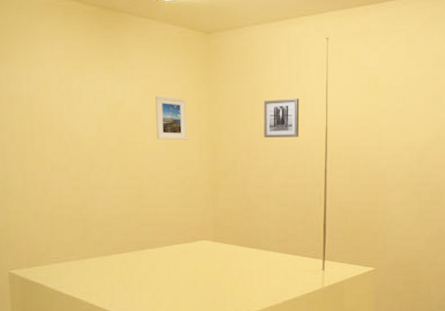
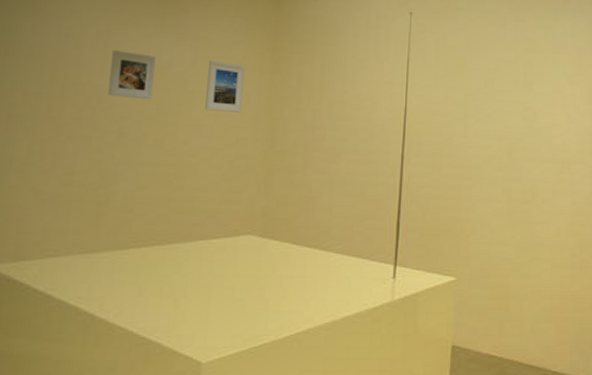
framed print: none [74,93,112,134] -> present [108,50,156,100]
wall art: present [263,98,300,137] -> none [333,73,377,118]

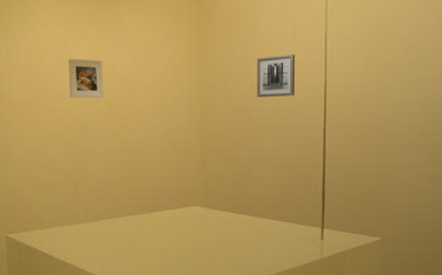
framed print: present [205,60,245,113] -> none [146,58,177,103]
wall art: none [333,73,377,118] -> present [257,54,296,97]

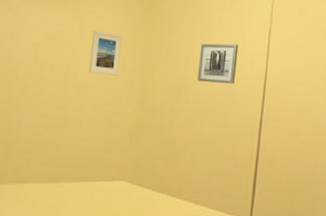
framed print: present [67,58,103,99] -> none [15,21,51,63]
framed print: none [146,58,177,103] -> present [89,30,122,76]

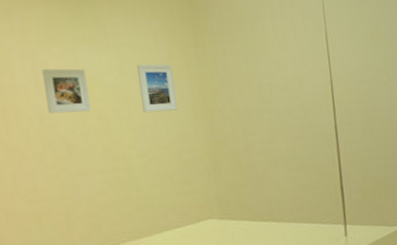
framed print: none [15,21,51,63] -> present [41,68,91,114]
wall art: present [197,43,239,84] -> none [259,53,302,99]

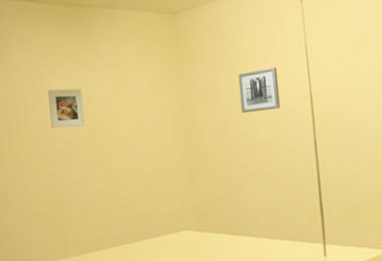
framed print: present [137,64,178,113] -> none [125,82,160,128]
wall art: none [259,53,302,99] -> present [238,67,280,113]

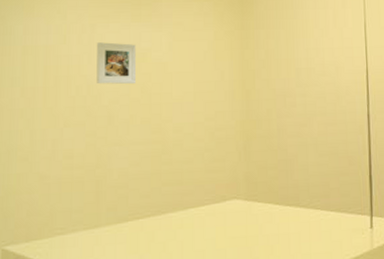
wall art: present [238,67,280,113] -> none [299,41,338,82]

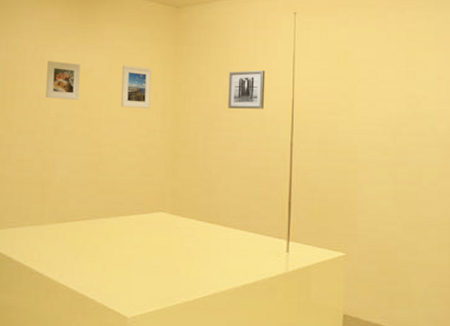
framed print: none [184,42,217,89] -> present [121,65,152,108]
wall art: none [299,41,338,82] -> present [228,70,265,109]

